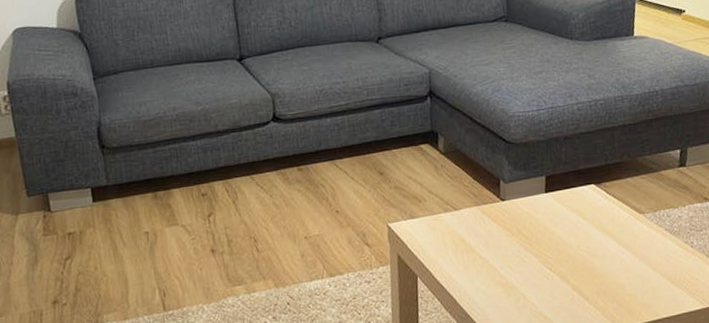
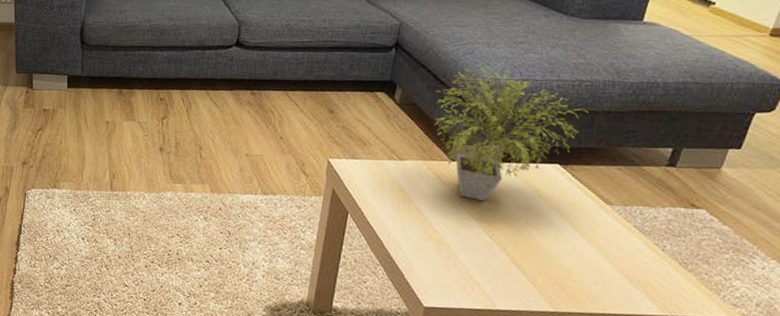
potted plant: none [475,99,608,236] -> present [434,64,589,202]

